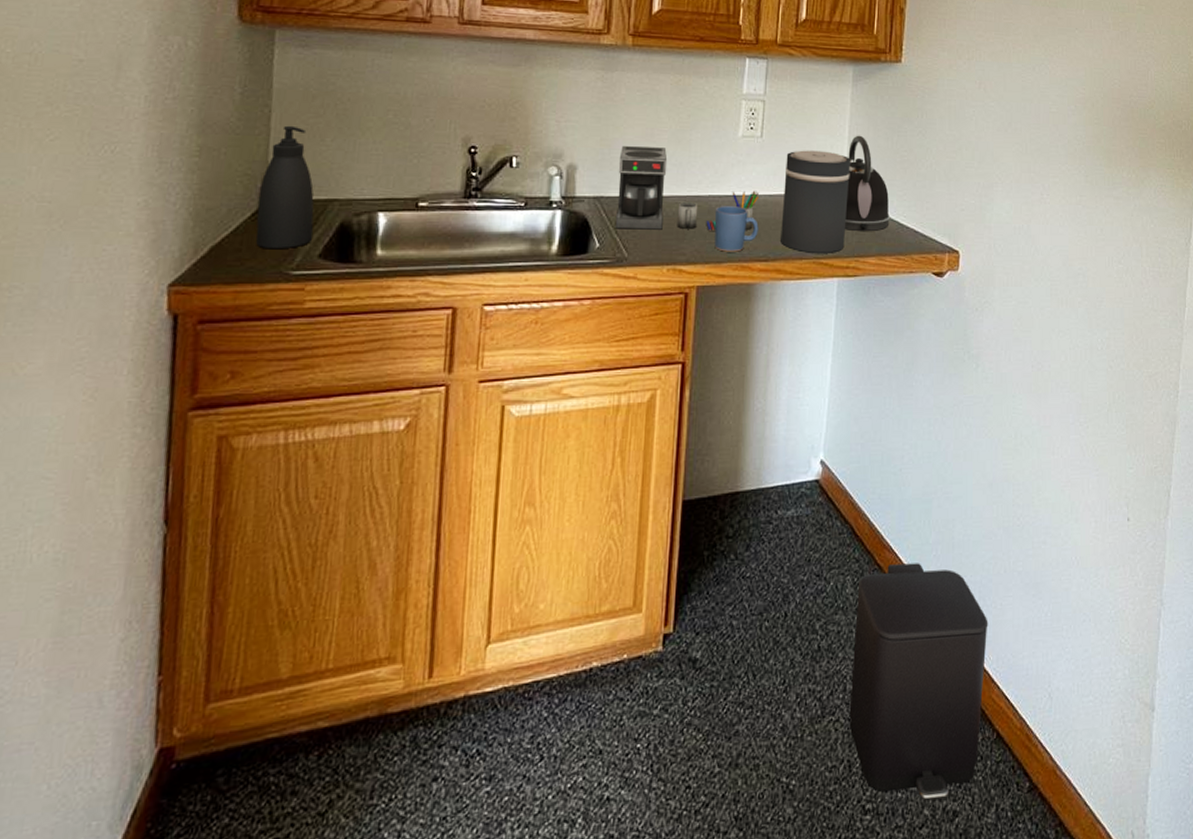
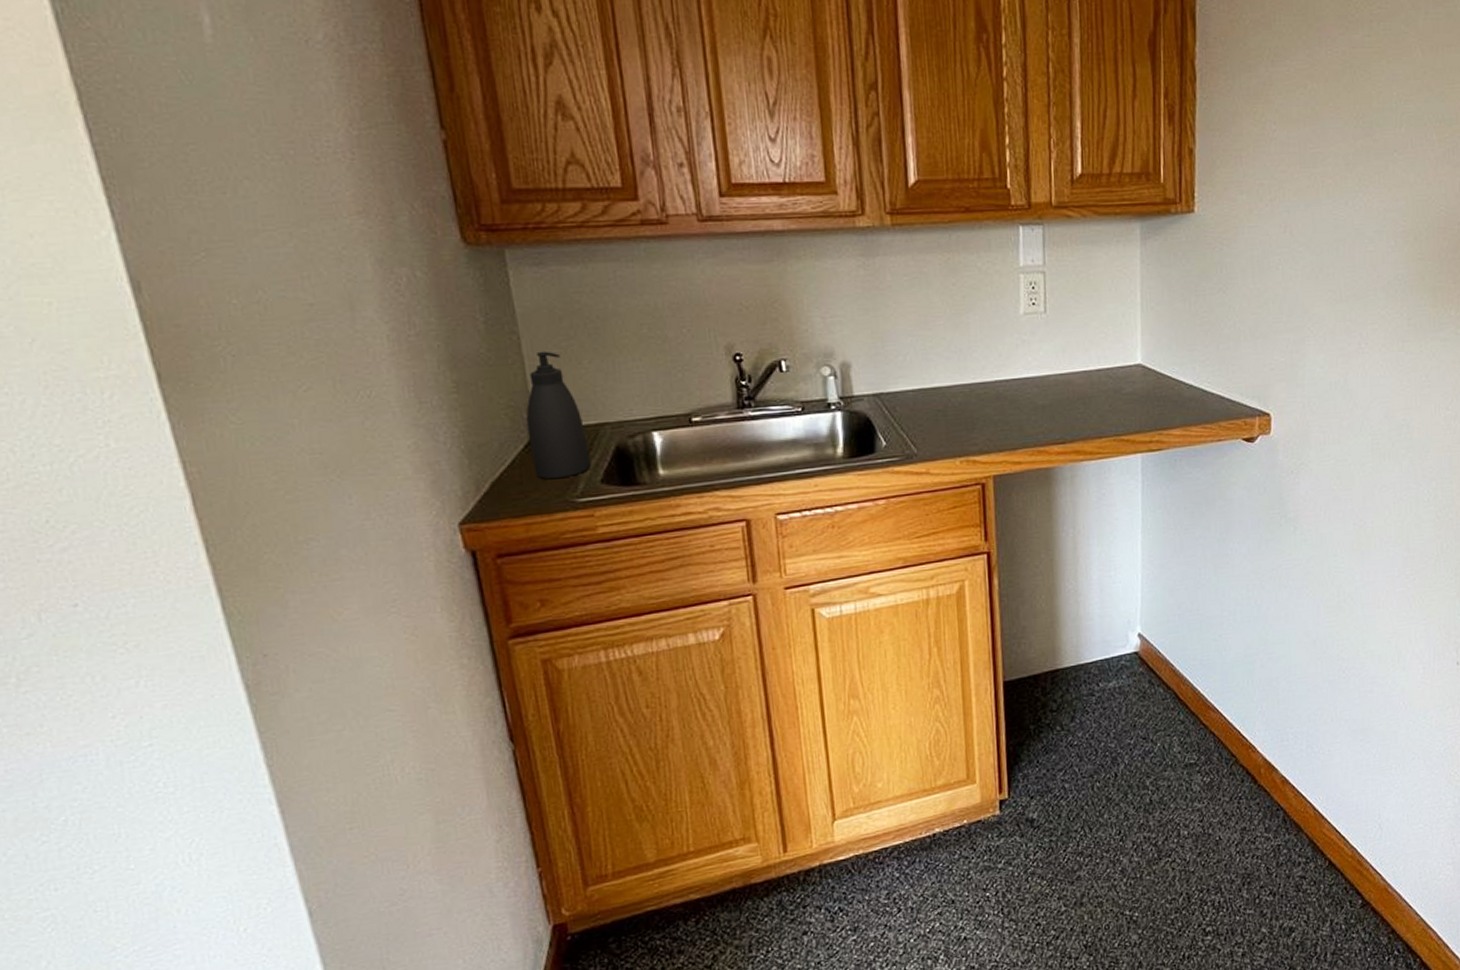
coffee maker: present [615,146,759,232] -> none [894,334,1049,425]
mug: present [714,205,759,252] -> none [1003,388,1052,438]
cylinder: present [781,150,851,253] -> none [1074,320,1146,431]
kettle: present [844,135,891,232] -> none [1142,299,1194,403]
pedal bin: present [849,563,988,802] -> none [1184,719,1317,922]

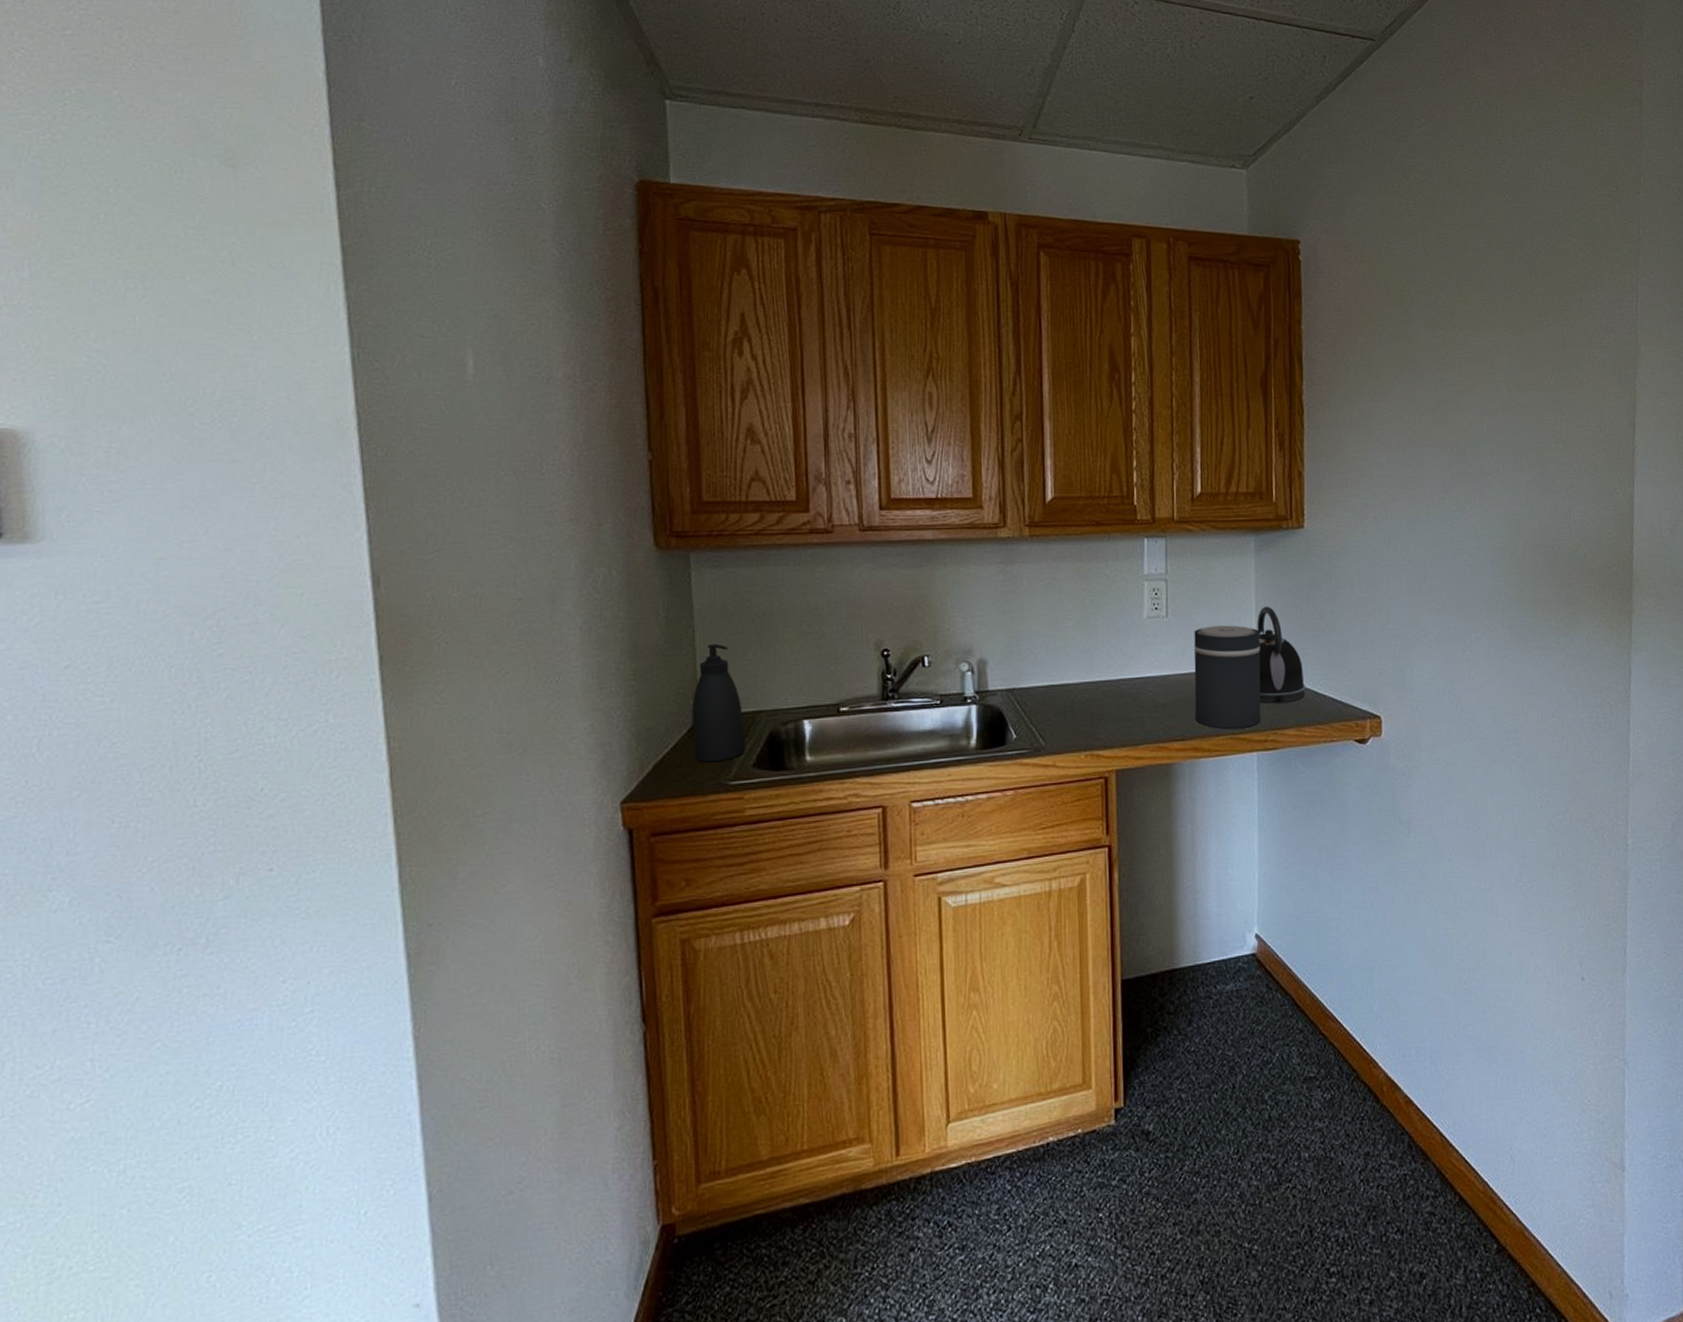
cylinder: none [1074,320,1146,431] -> present [1194,625,1261,729]
kettle: none [1142,299,1194,403] -> present [1257,606,1307,704]

